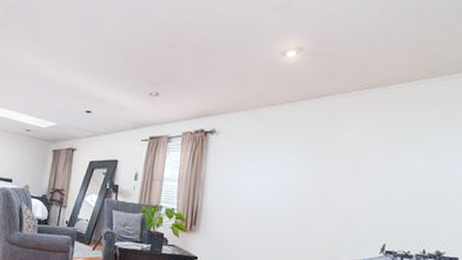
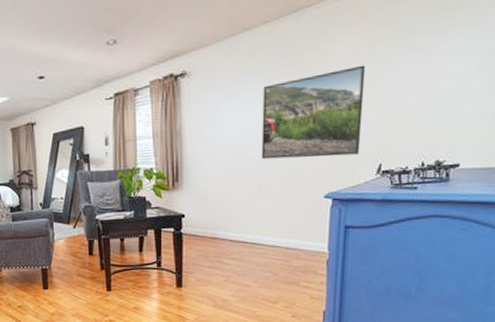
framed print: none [274,152,376,232] -> present [261,65,366,160]

